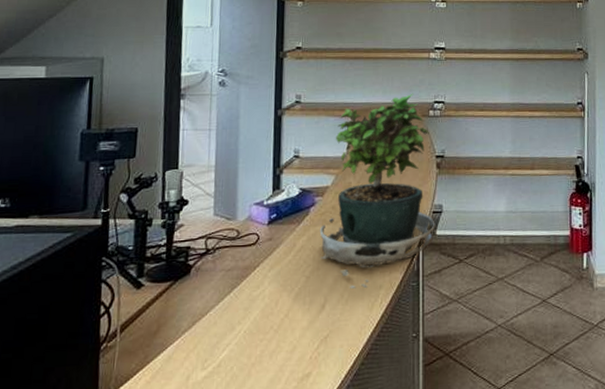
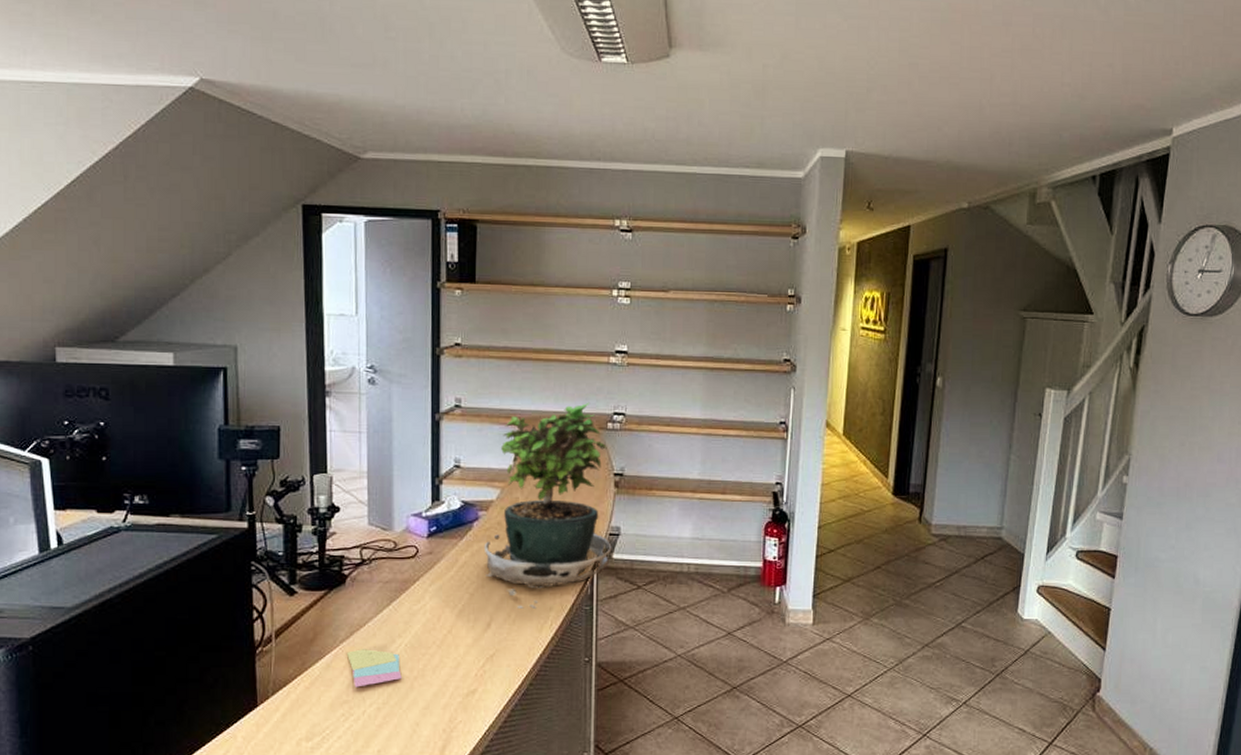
sticky notes: none [187,338,240,379] -> present [346,649,402,687]

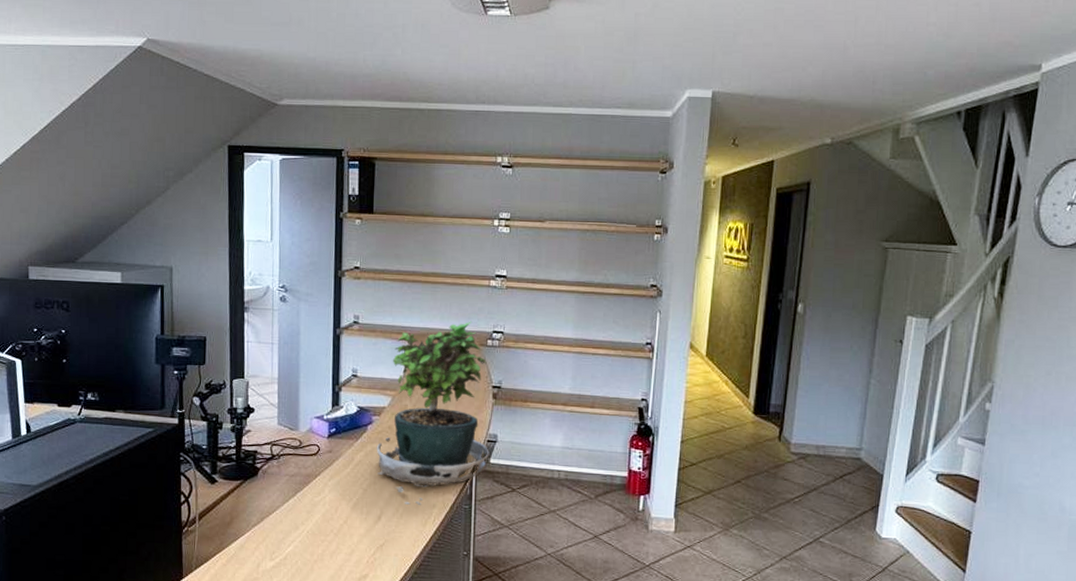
sticky notes: present [346,649,402,687] -> none [257,533,304,567]

